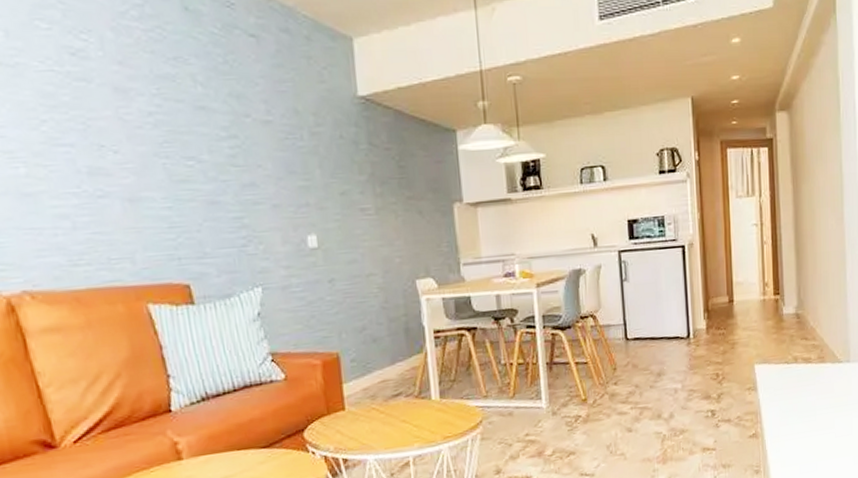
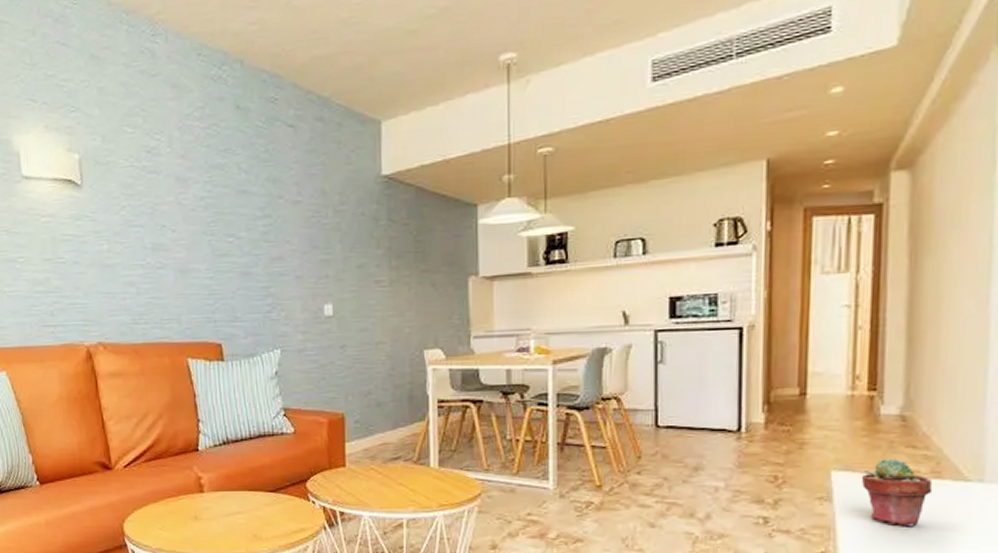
potted succulent: none [774,350,820,405] -> present [861,459,933,527]

